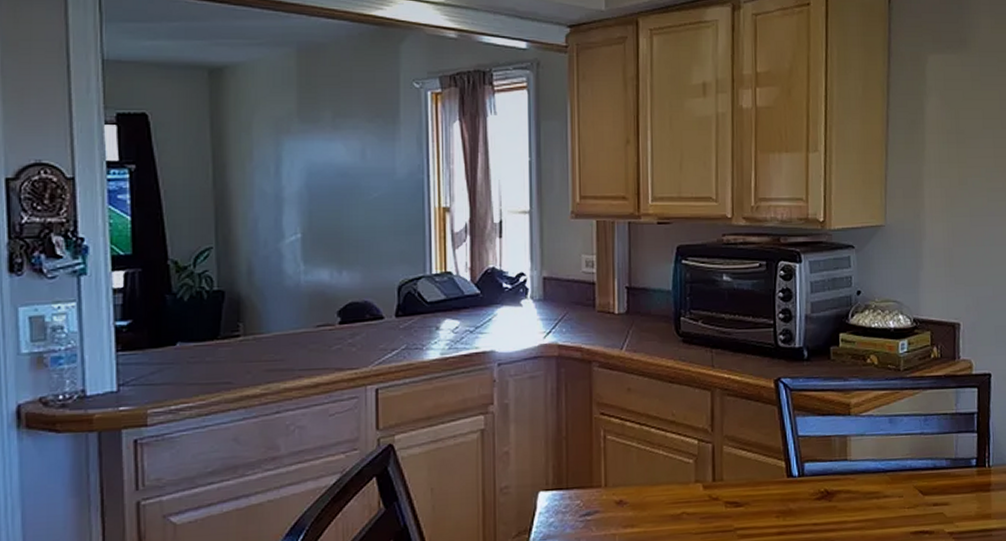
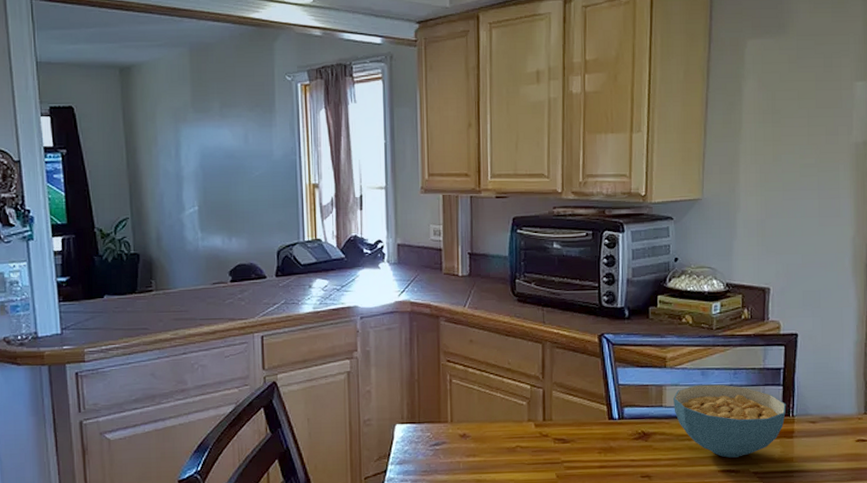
cereal bowl: none [859,432,982,517] -> present [673,384,787,458]

